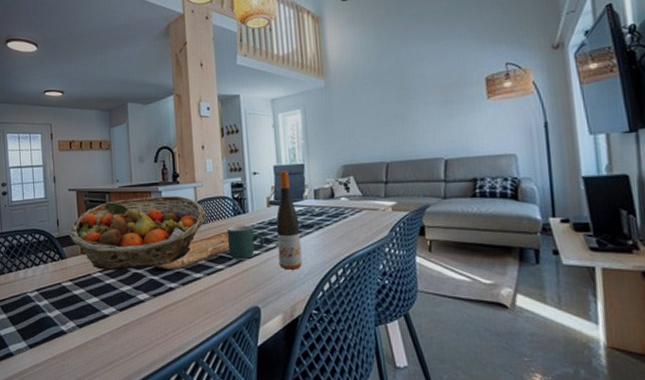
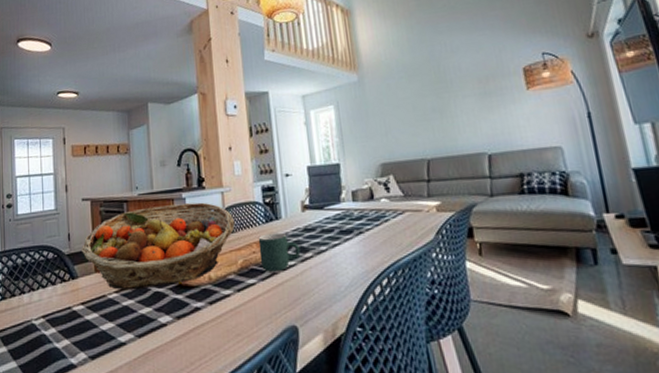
wine bottle: present [276,171,303,270] -> none [312,171,343,282]

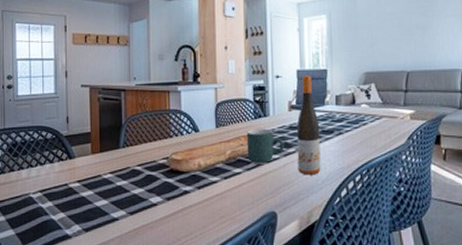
fruit basket: present [80,202,235,291] -> none [78,96,226,172]
wine bottle: none [312,171,343,282] -> present [296,75,321,175]

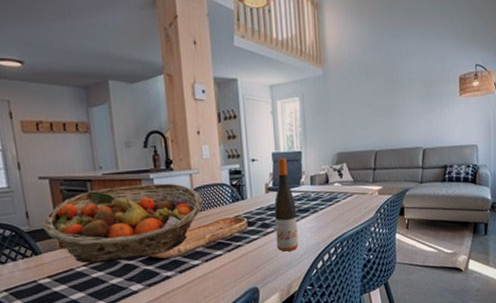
fruit basket: none [78,96,226,172] -> present [42,183,203,264]
mug: present [246,128,285,163] -> none [225,211,263,245]

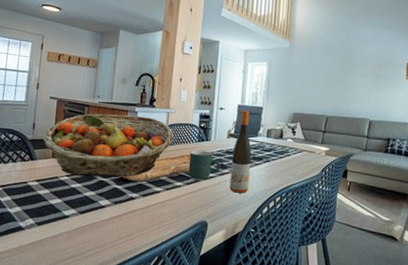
mug: none [225,211,263,245] -> present [188,150,221,180]

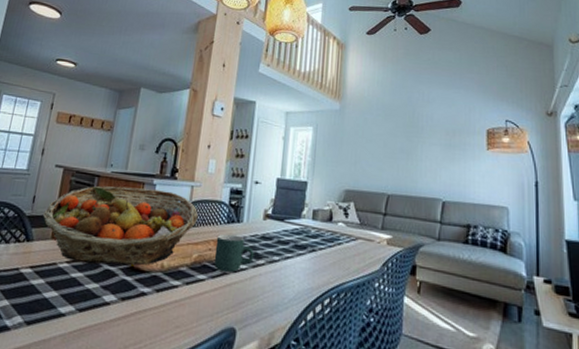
wine bottle: present [229,110,252,194] -> none [264,185,293,292]

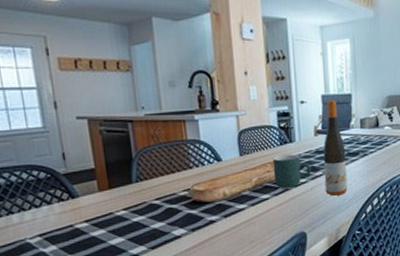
fruit basket: present [42,186,198,265] -> none [79,124,250,208]
wine bottle: none [264,185,293,292] -> present [323,100,348,196]

